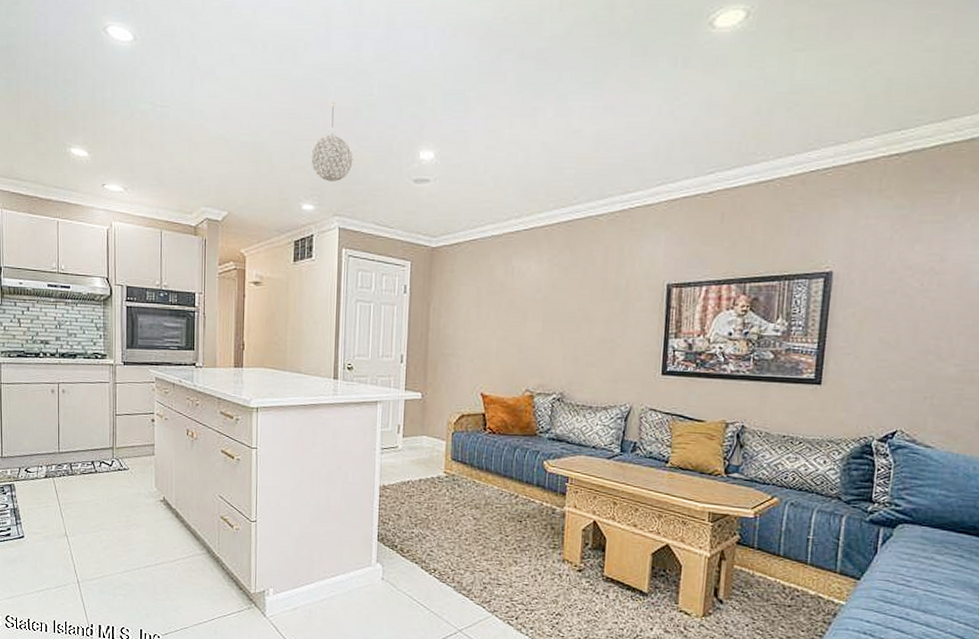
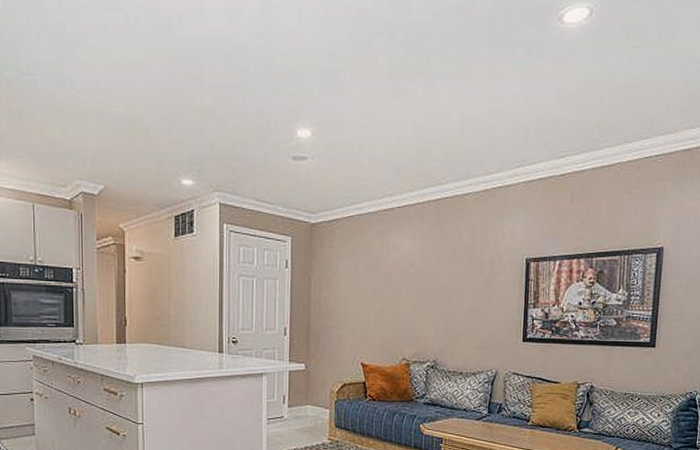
pendant light: present [310,102,353,181] -> none [188,78,232,157]

